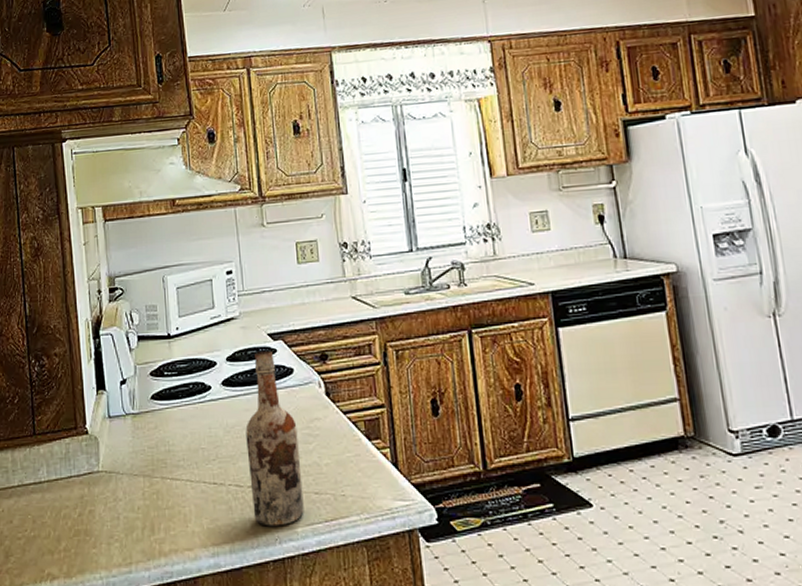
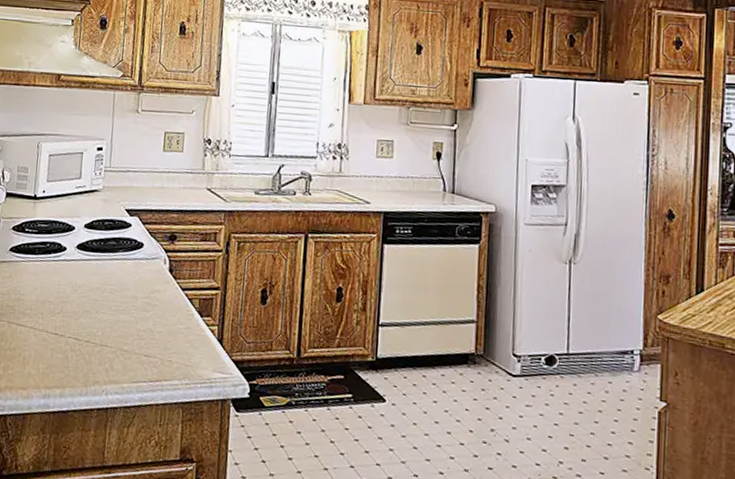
wine bottle: present [245,350,304,526] -> none [86,223,139,380]

